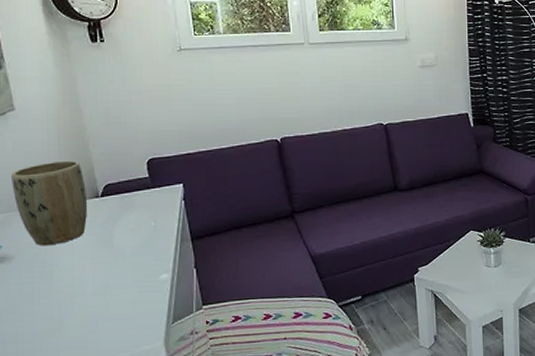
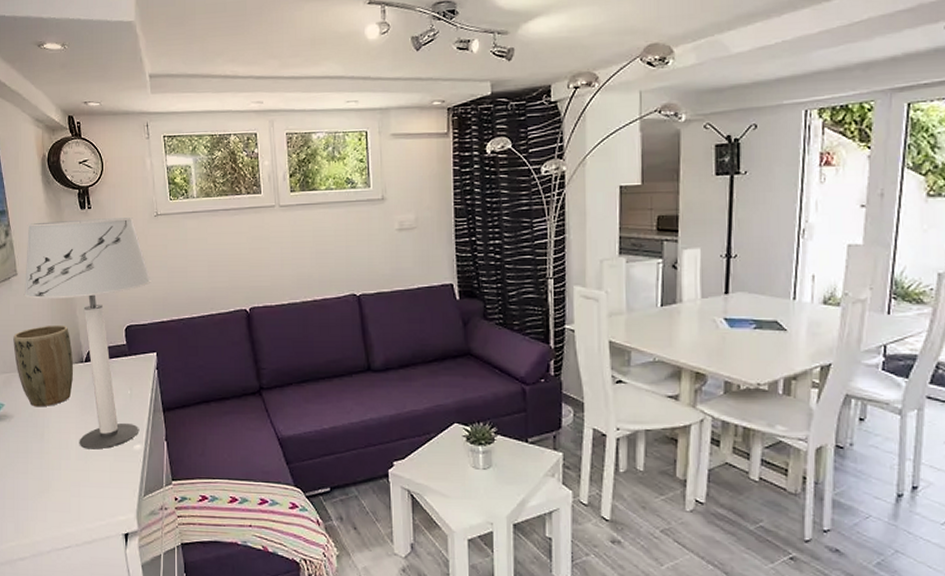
table lamp: none [23,52,175,284] -> present [24,218,151,450]

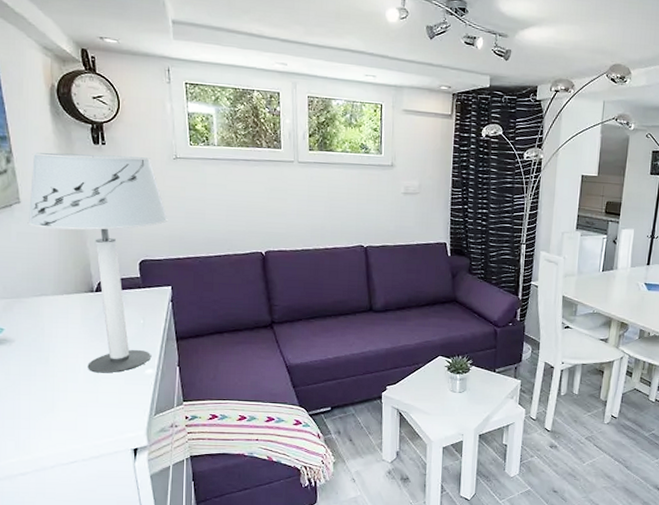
plant pot: present [13,325,74,407] -> none [15,254,83,333]

